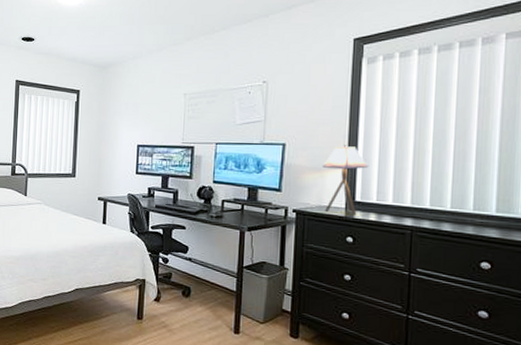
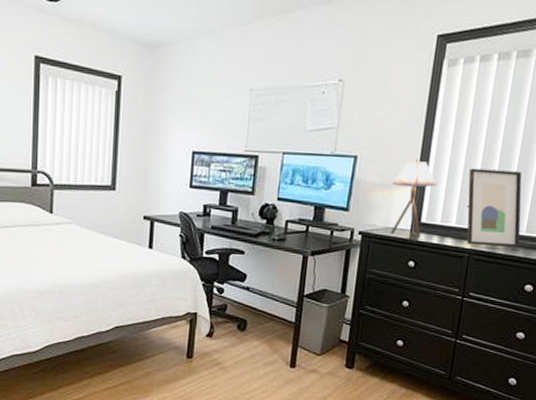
picture frame: none [401,151,468,225] -> present [466,168,522,247]

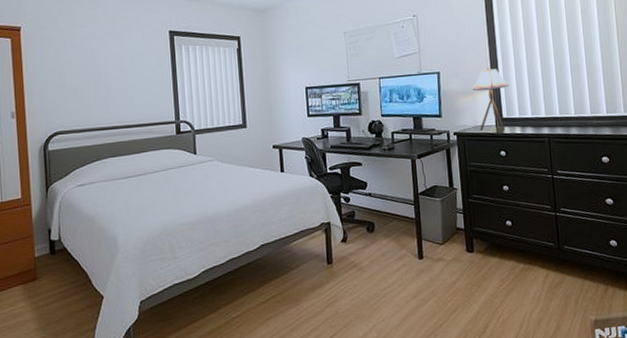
picture frame: present [466,168,522,247] -> none [532,66,588,130]

